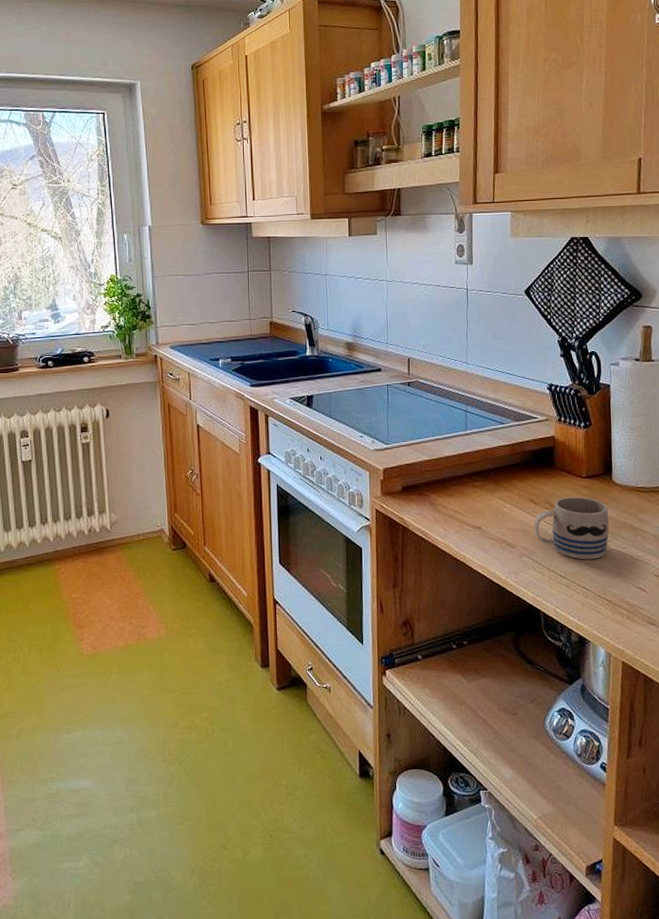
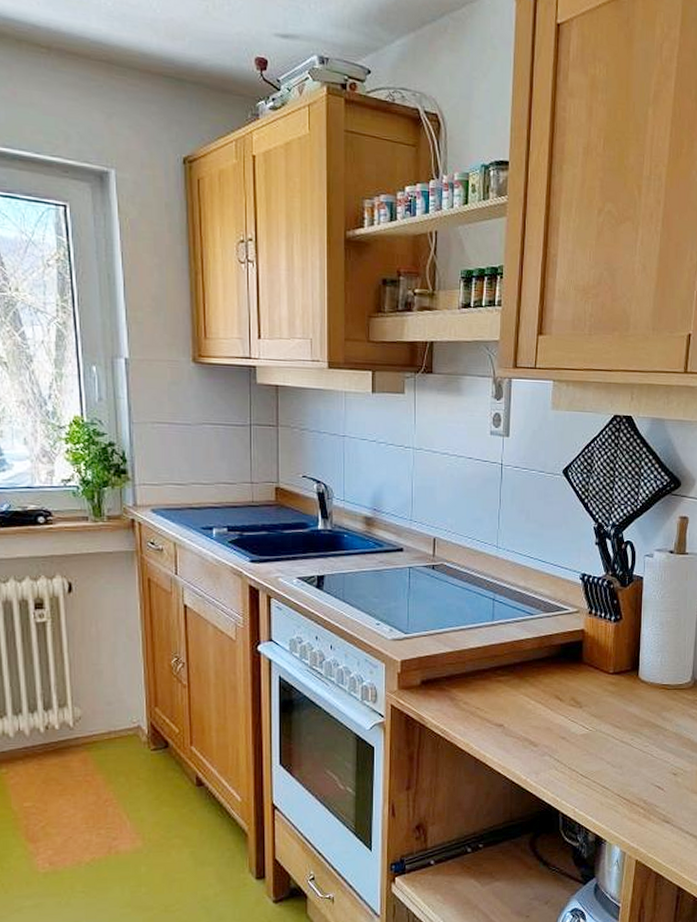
mug: present [533,497,610,560] -> none [557,694,633,759]

